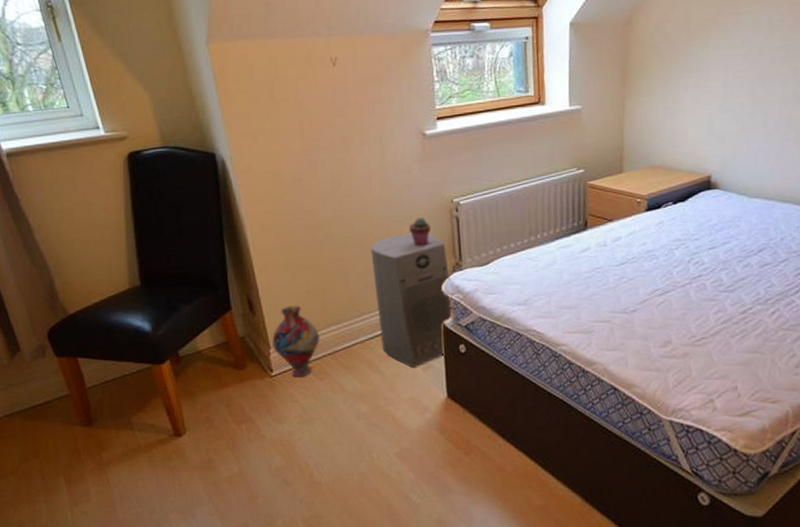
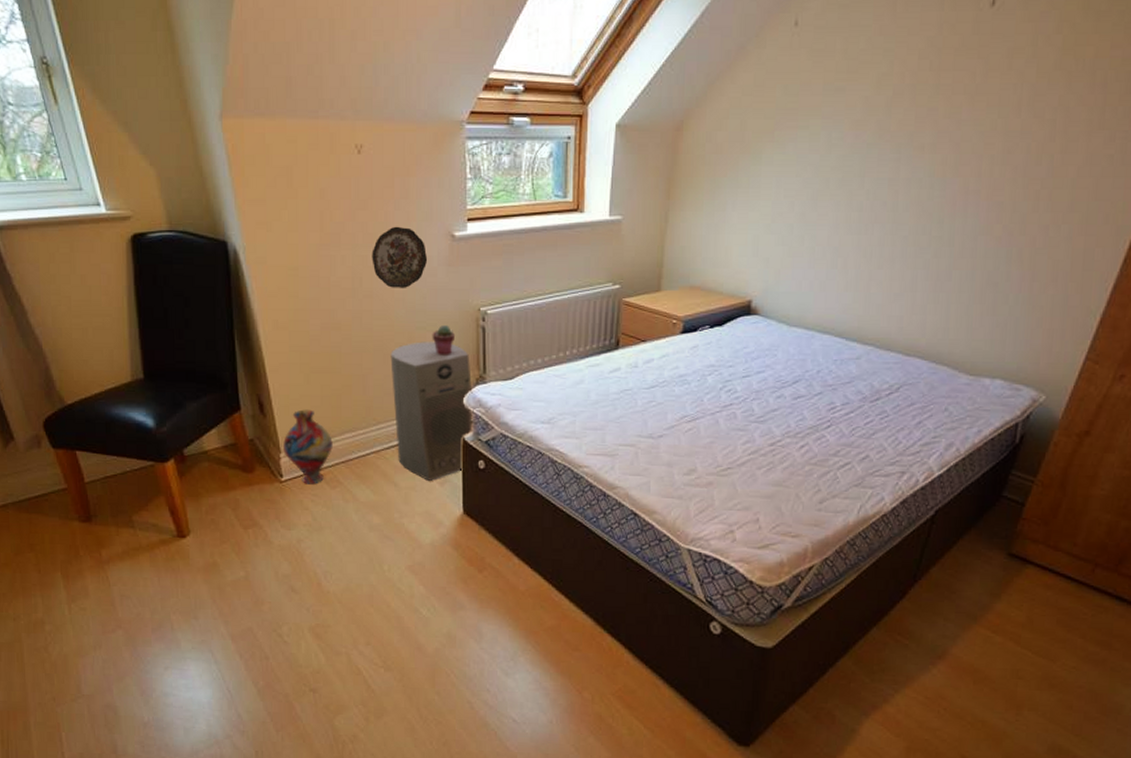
decorative plate: none [349,129,402,186] -> present [372,226,428,288]

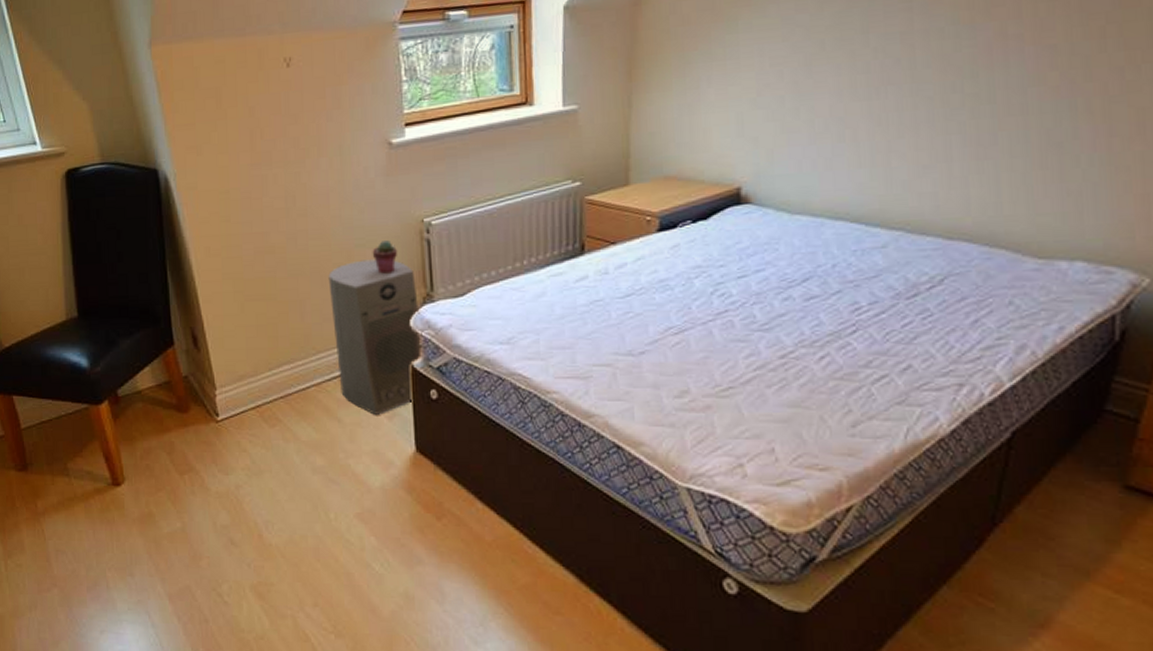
vase: present [283,409,333,484] -> none [218,341,270,423]
decorative plate: present [372,226,428,288] -> none [304,138,364,205]

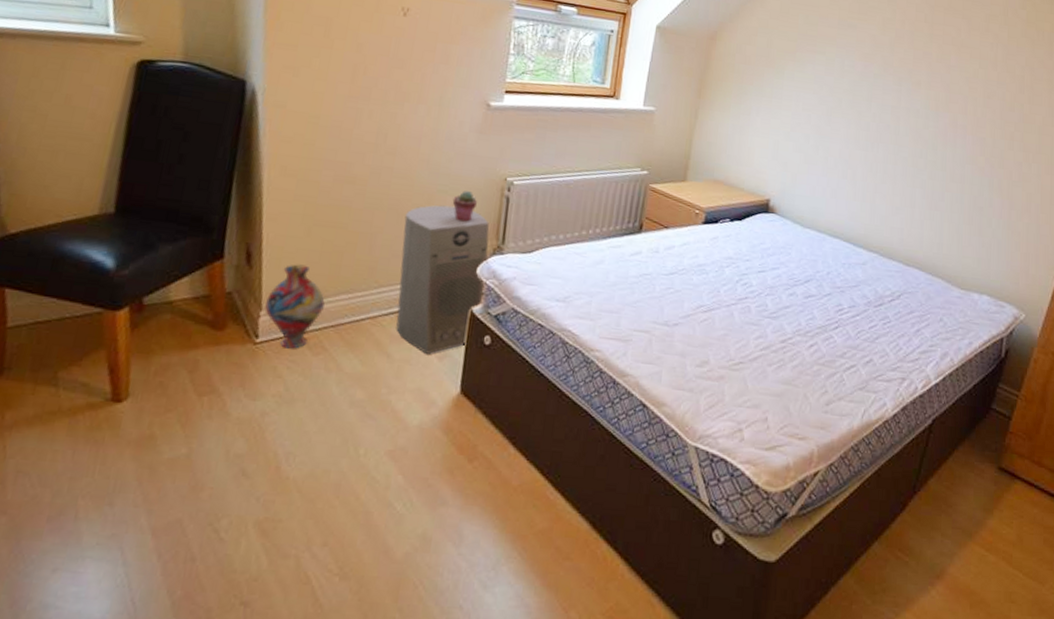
vase: none [218,341,270,423] -> present [264,264,325,349]

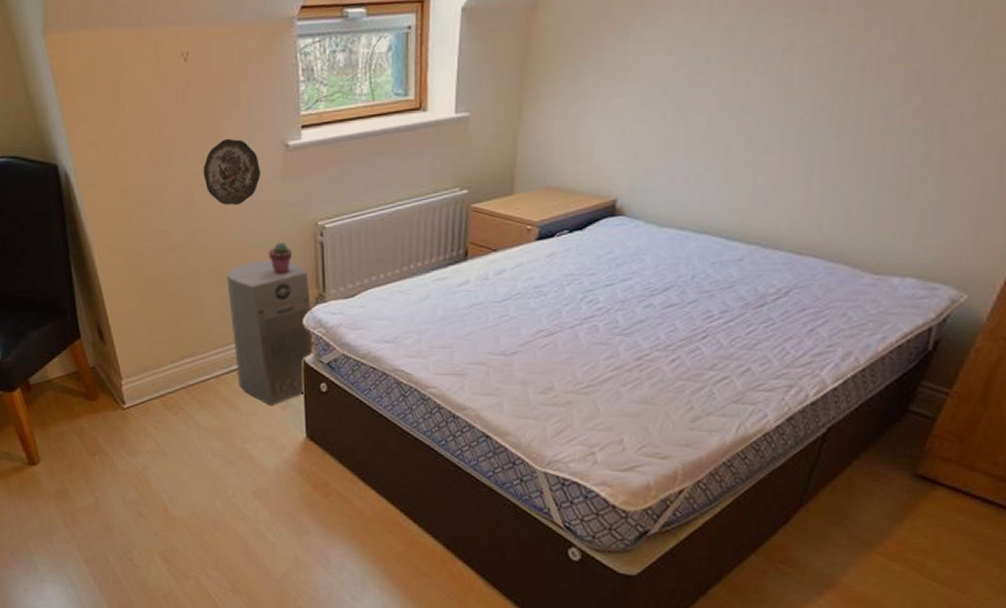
vase: present [264,264,325,349] -> none [124,335,173,411]
decorative plate: none [400,88,460,150] -> present [203,138,261,205]

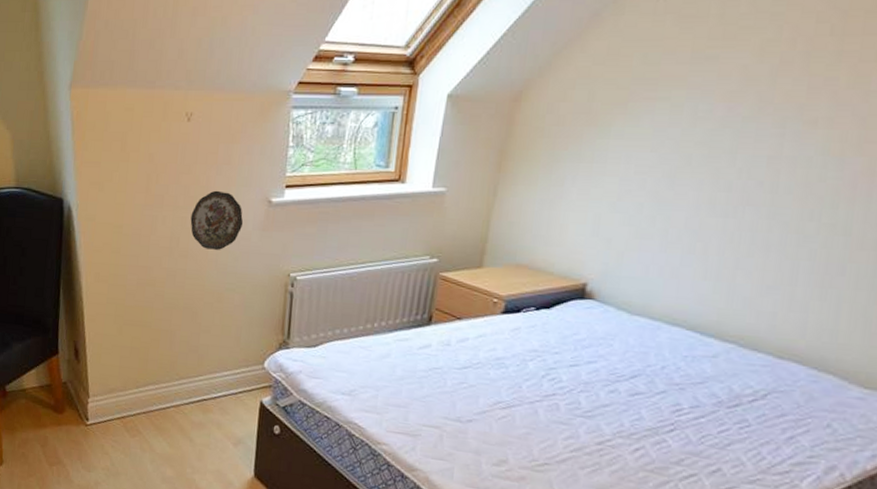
air purifier: present [226,260,314,405] -> none [196,303,275,440]
potted succulent: present [268,242,293,274] -> none [240,288,263,318]

